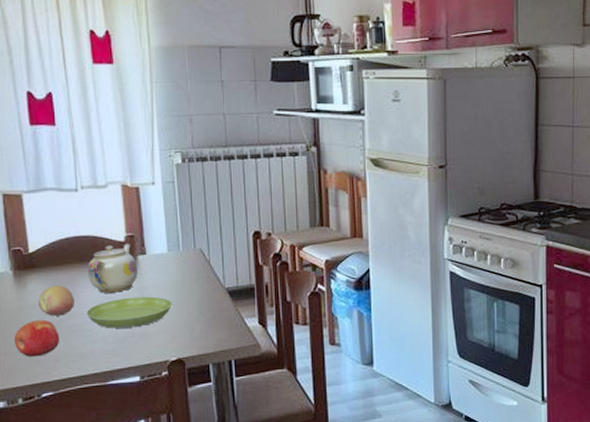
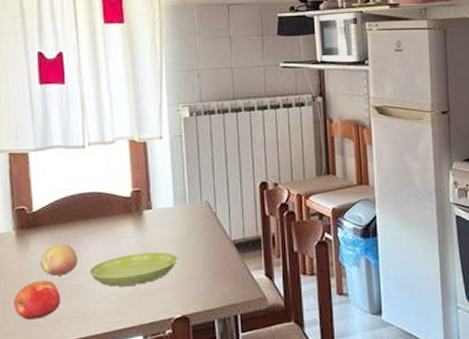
teapot: present [87,243,137,293] -> none [92,198,143,250]

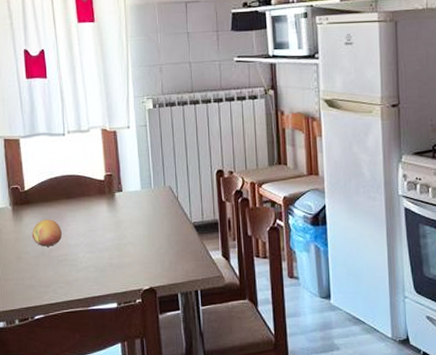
apple: present [14,279,61,320] -> none [13,249,50,283]
saucer: present [89,252,178,287] -> none [71,230,145,258]

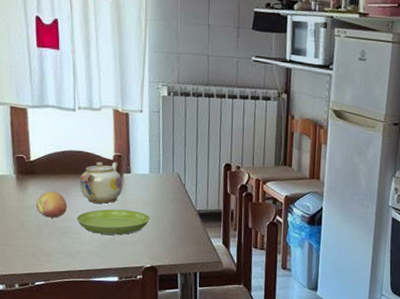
saucer: none [71,230,145,258] -> present [76,208,150,235]
teapot: none [72,182,115,226] -> present [79,161,122,204]

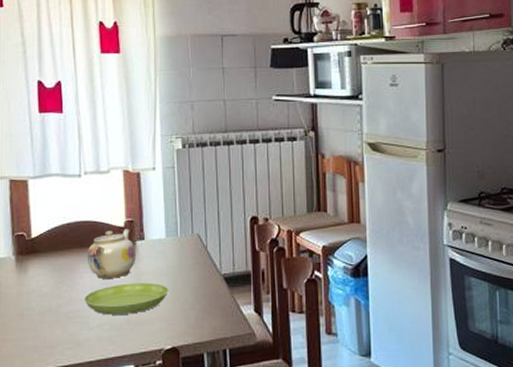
fruit: present [35,191,67,218] -> none [37,270,73,302]

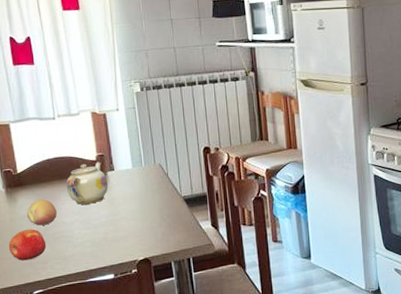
apple: none [13,305,57,344] -> present [9,228,47,261]
fruit: none [37,270,73,302] -> present [26,199,57,226]
saucer: present [84,282,169,315] -> none [66,206,138,234]

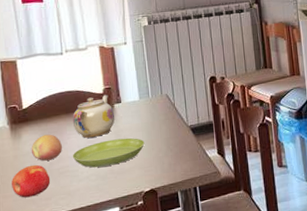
saucer: none [66,206,138,234] -> present [72,137,145,168]

